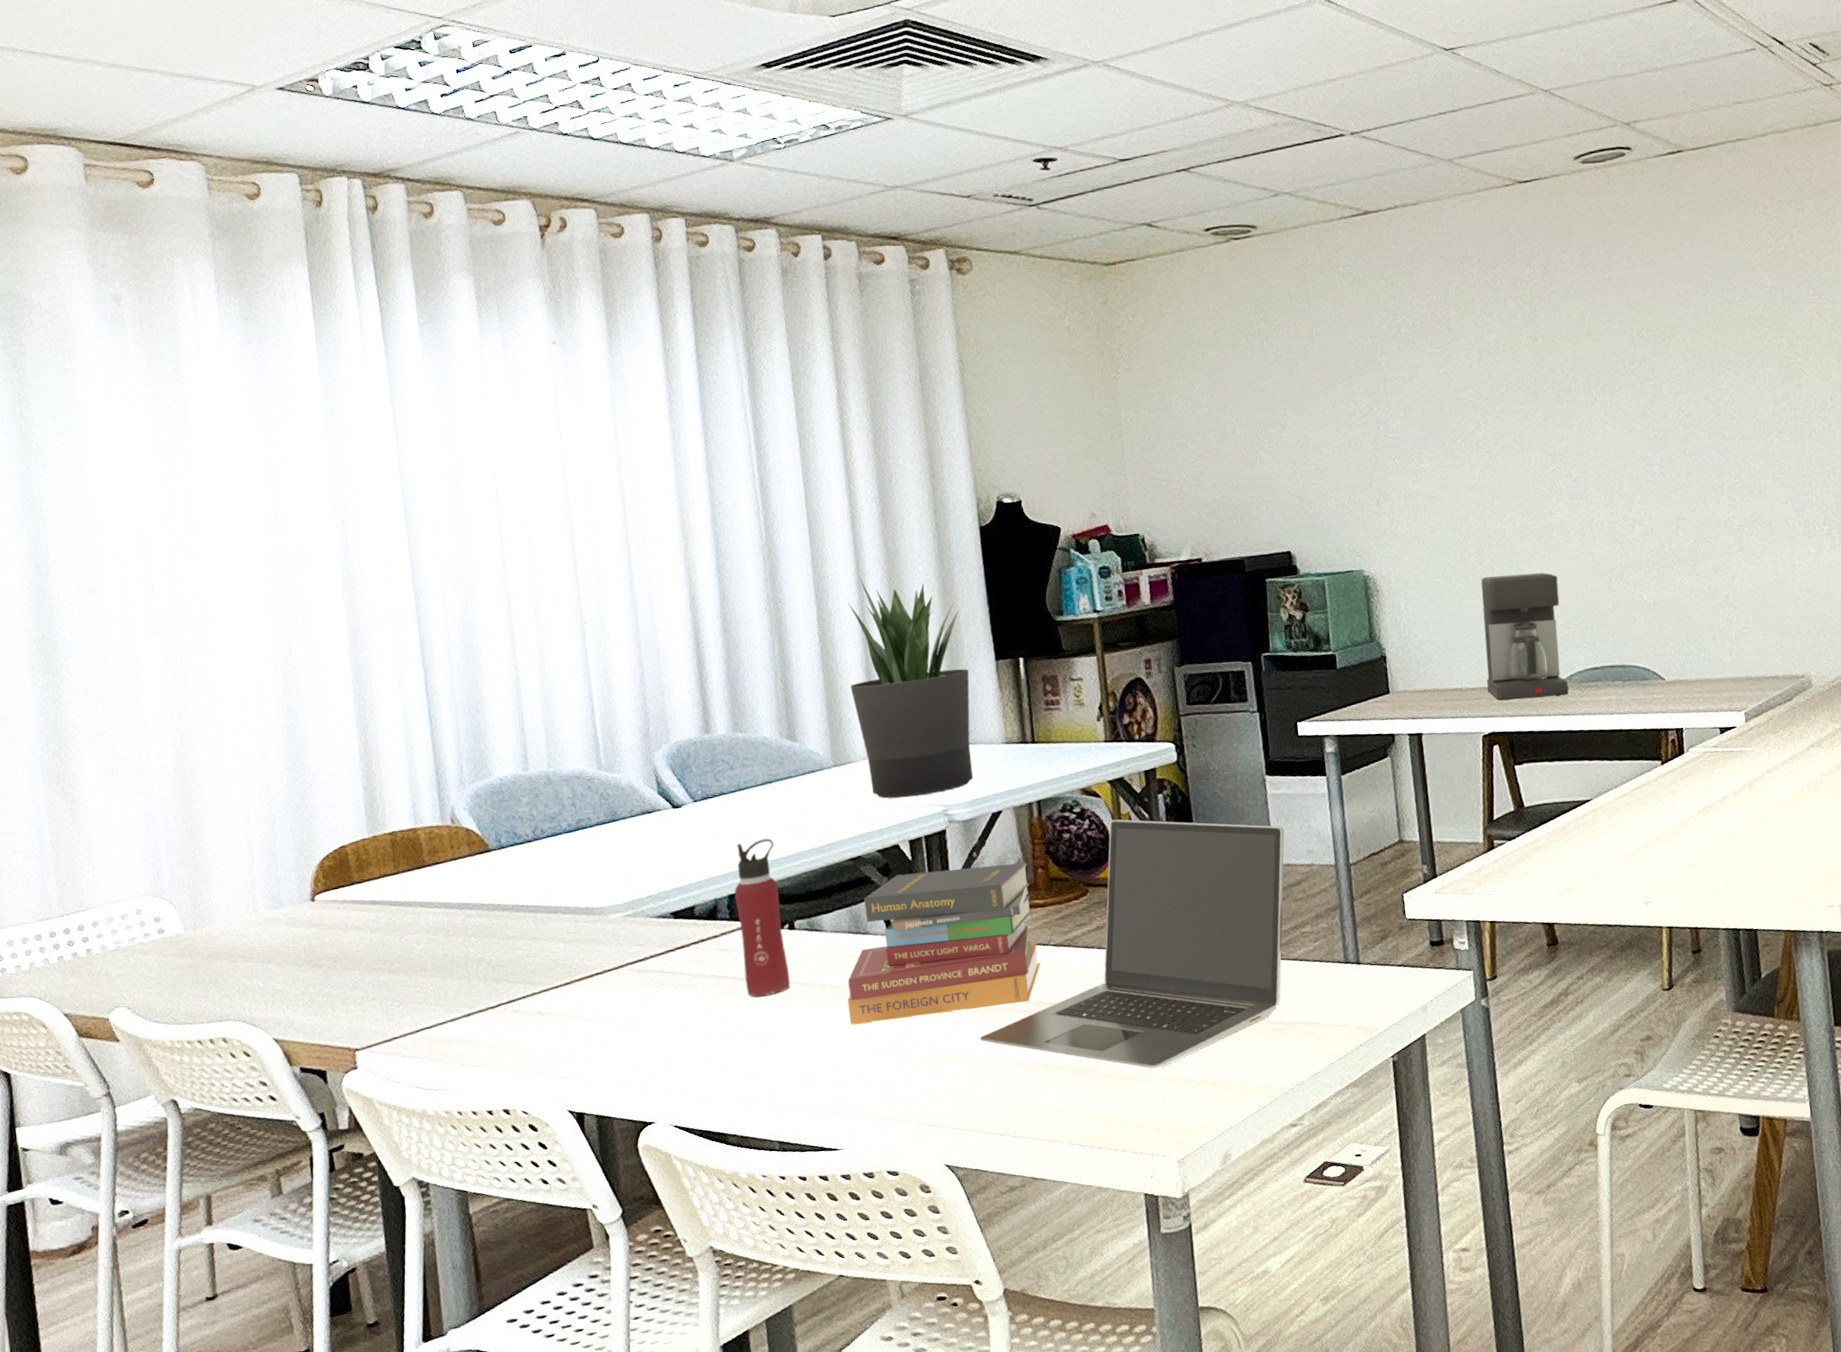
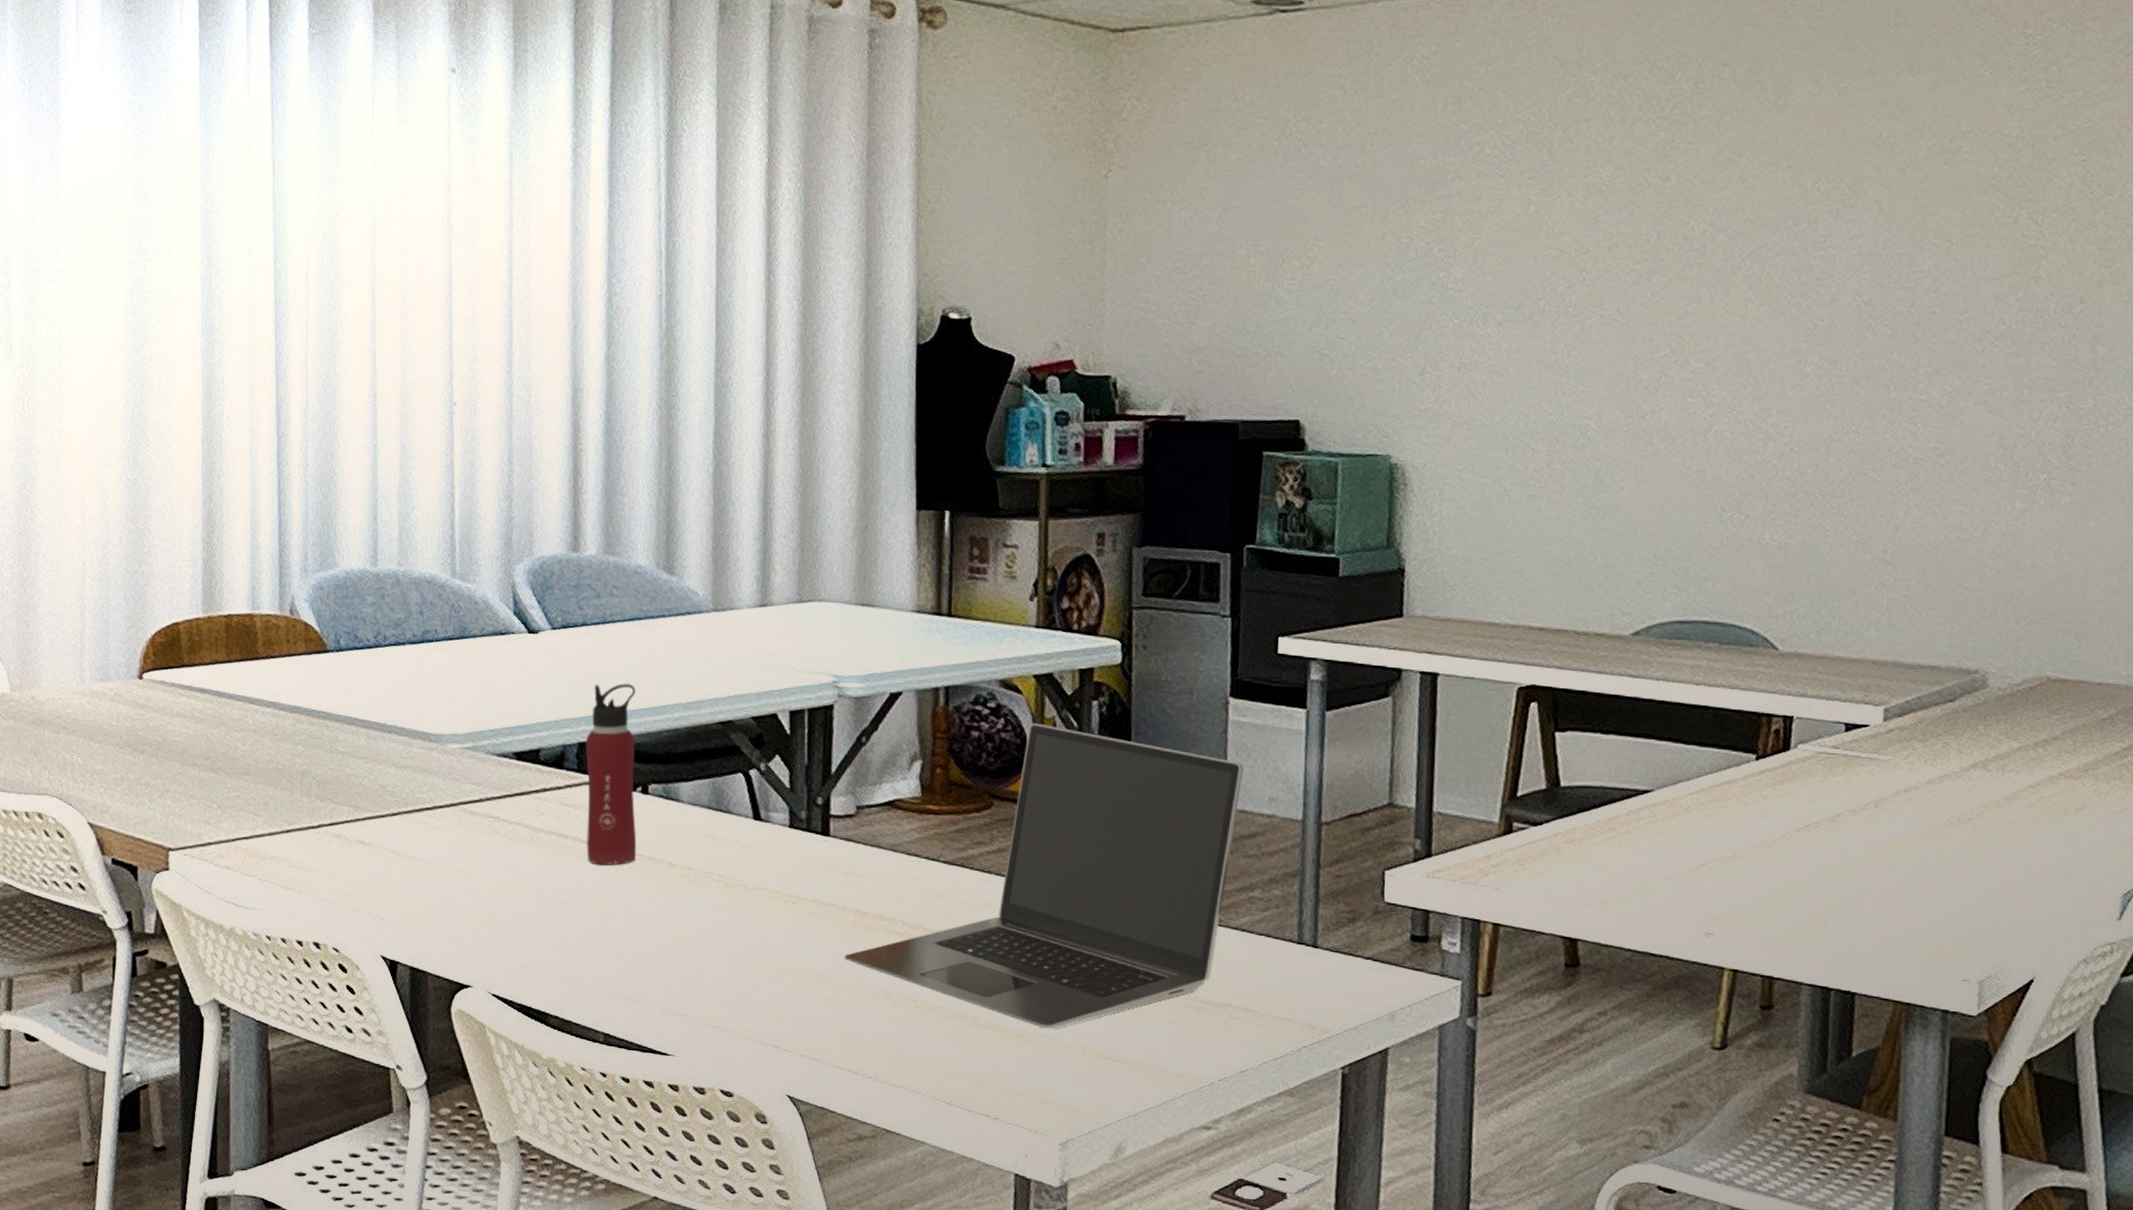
planter: present [847,578,974,799] -> none [742,390,883,660]
books: present [848,862,1040,1024] -> none [698,749,926,922]
coffee maker: present [1481,572,1569,701] -> none [1533,484,1650,652]

